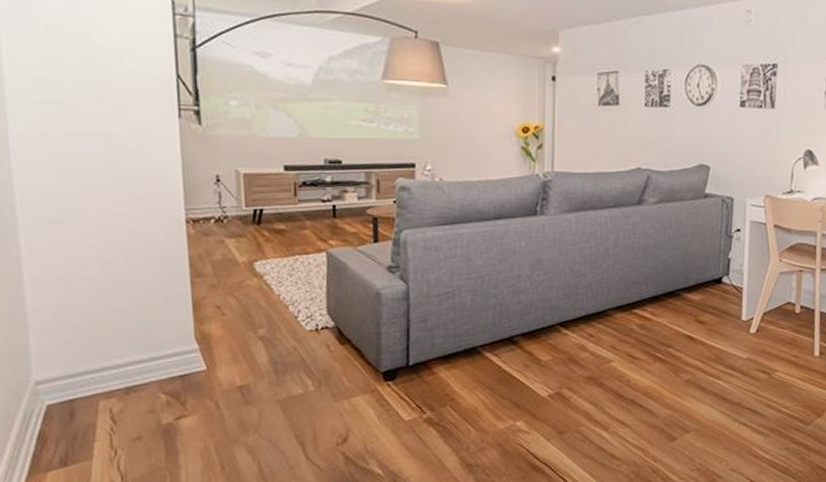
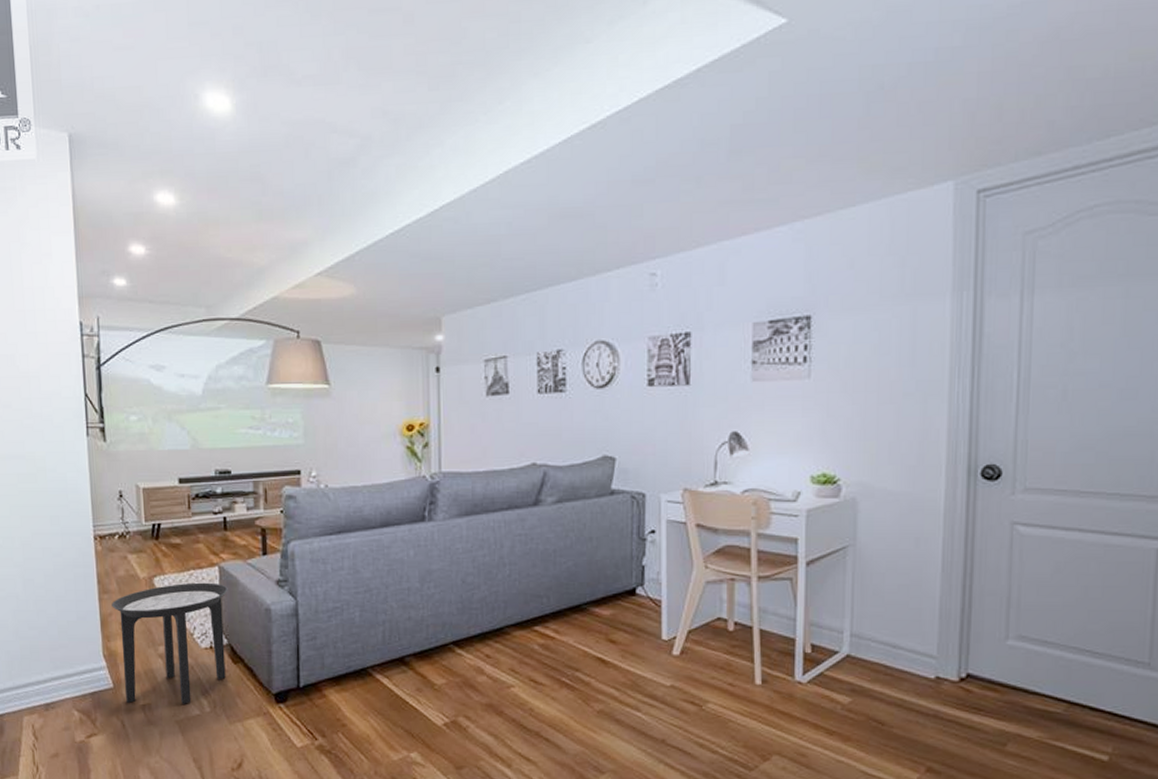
side table: none [206,267,336,384] -> present [112,582,228,704]

